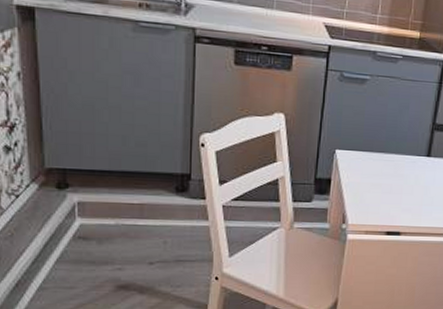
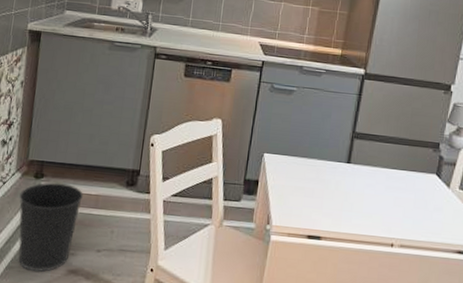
wastebasket: none [40,191,123,290] -> present [18,181,83,272]

